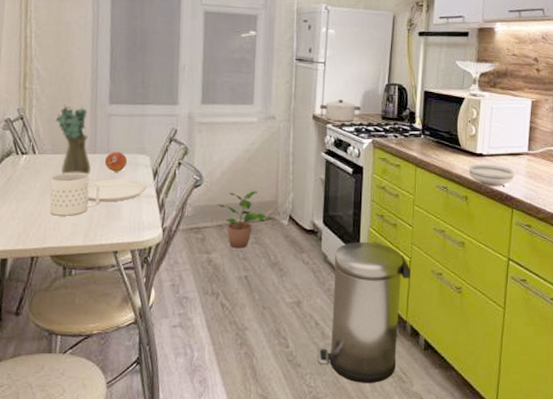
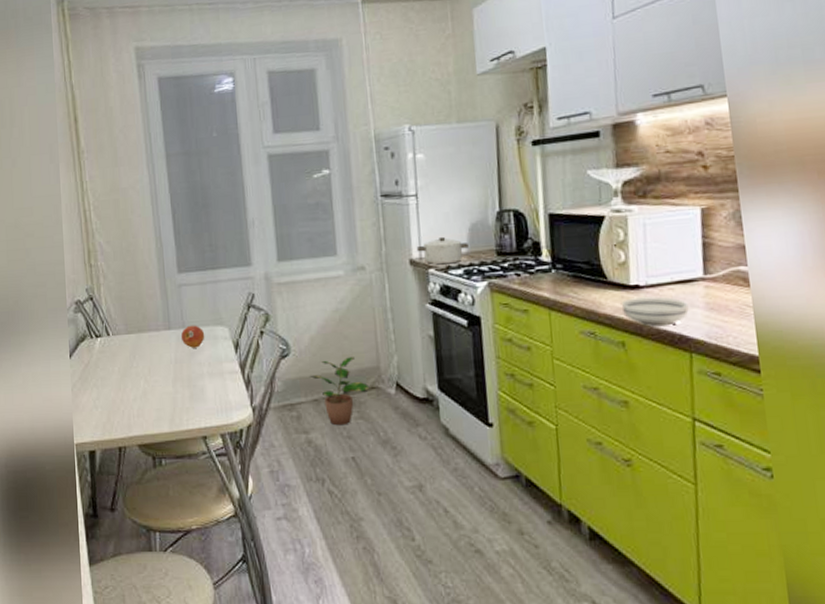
mug: present [49,172,100,216] -> none [127,351,181,401]
vase: present [55,104,91,175] -> none [124,278,167,355]
plate: present [87,179,147,202] -> none [167,355,230,383]
pedal bin: present [317,241,410,383] -> none [450,408,559,583]

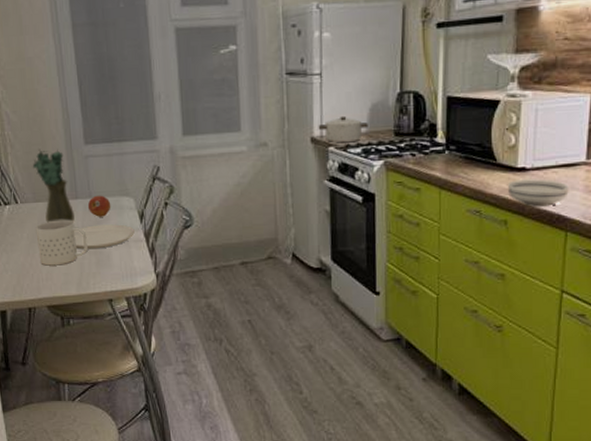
vase: none [124,278,167,355] -> present [32,148,75,223]
mug: none [127,351,181,401] -> present [35,219,88,266]
plate: none [167,355,230,383] -> present [74,224,135,250]
potted plant: present [309,357,370,426] -> none [210,229,267,292]

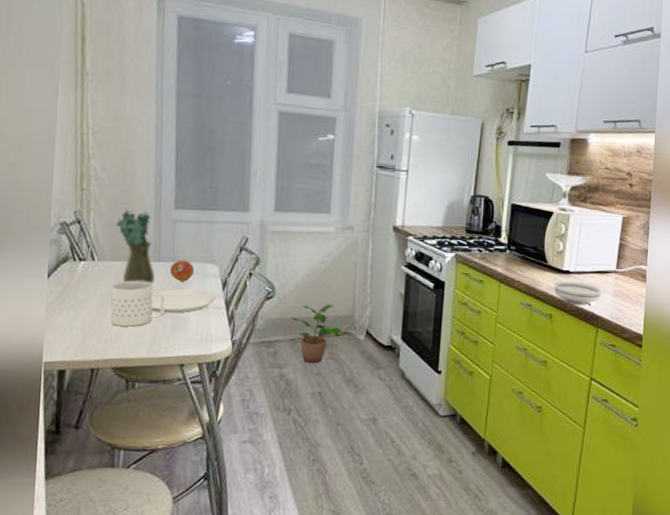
potted plant: none [210,229,267,292] -> present [289,304,343,364]
cooking pot: present [318,115,368,143] -> none [400,210,444,235]

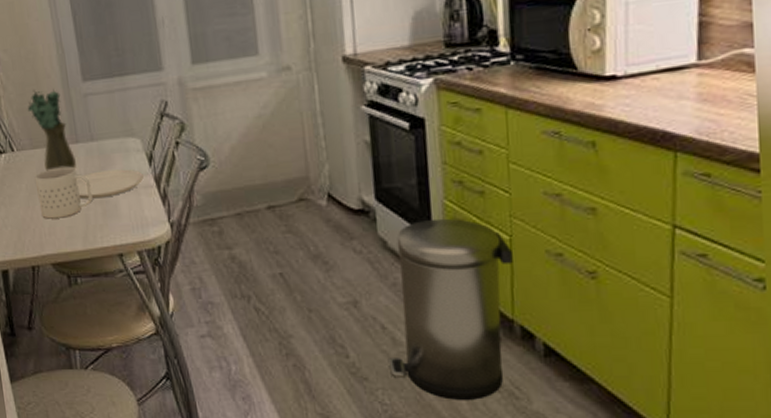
fruit: present [169,260,195,282] -> none [89,137,116,162]
potted plant: present [289,304,343,364] -> none [230,167,298,241]
pedal bin: none [392,358,491,500] -> present [388,218,513,400]
bowl: present [554,280,602,306] -> none [593,88,676,125]

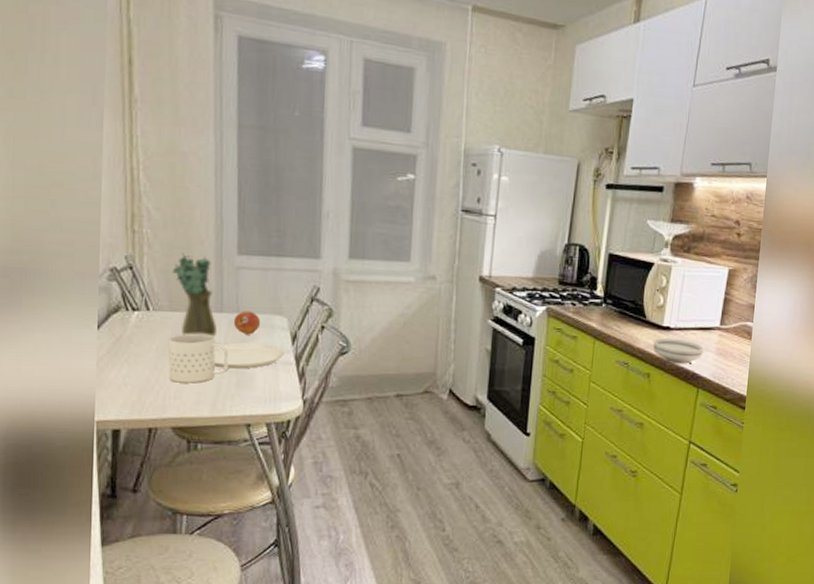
fruit: none [89,137,116,162] -> present [233,310,261,335]
pedal bin: present [388,218,513,400] -> none [476,419,583,568]
bowl: none [593,88,676,125] -> present [652,337,704,365]

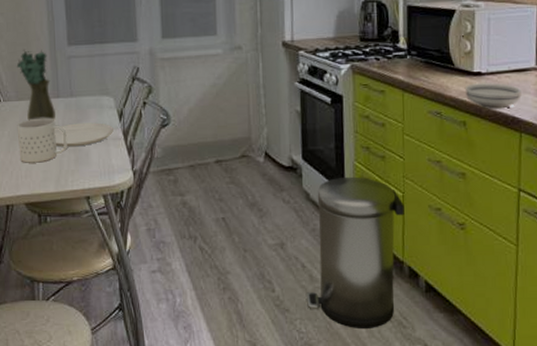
fruit: present [233,310,261,335] -> none [68,94,92,116]
pedal bin: none [476,419,583,568] -> present [305,176,404,328]

